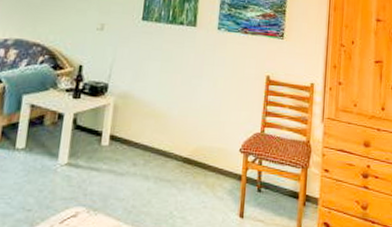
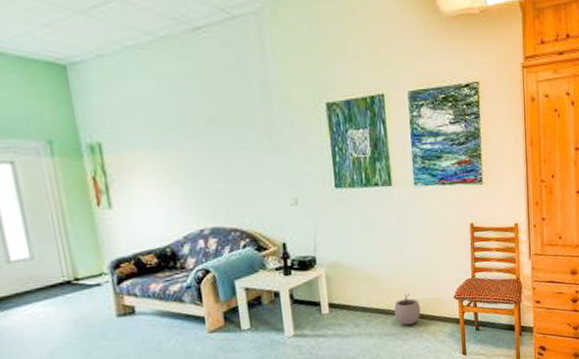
plant pot: none [175,138,204,173] -> present [394,293,421,326]

